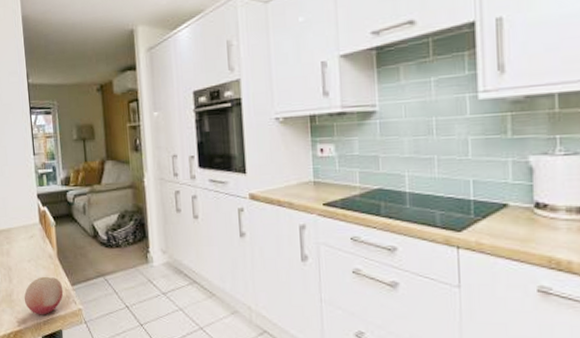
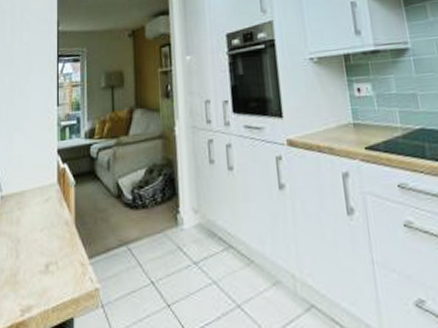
fruit: present [24,276,64,315] -> none [31,248,79,300]

